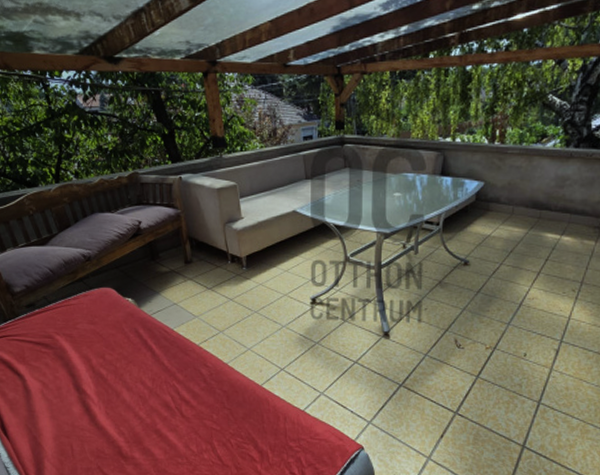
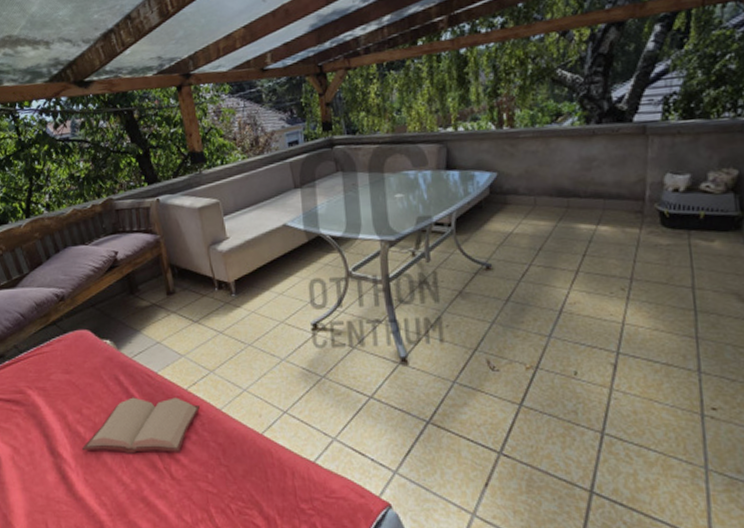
hardback book: none [103,348,210,396] -> present [81,397,201,454]

